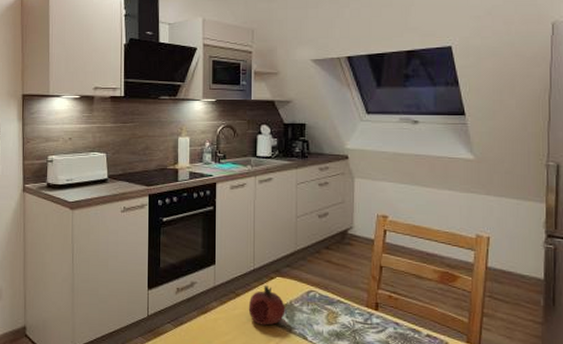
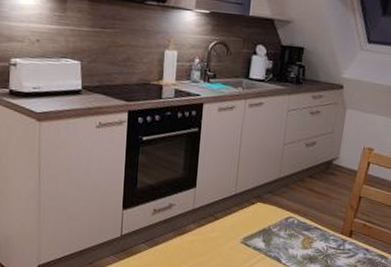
fruit: present [248,284,285,326] -> none [226,209,264,248]

